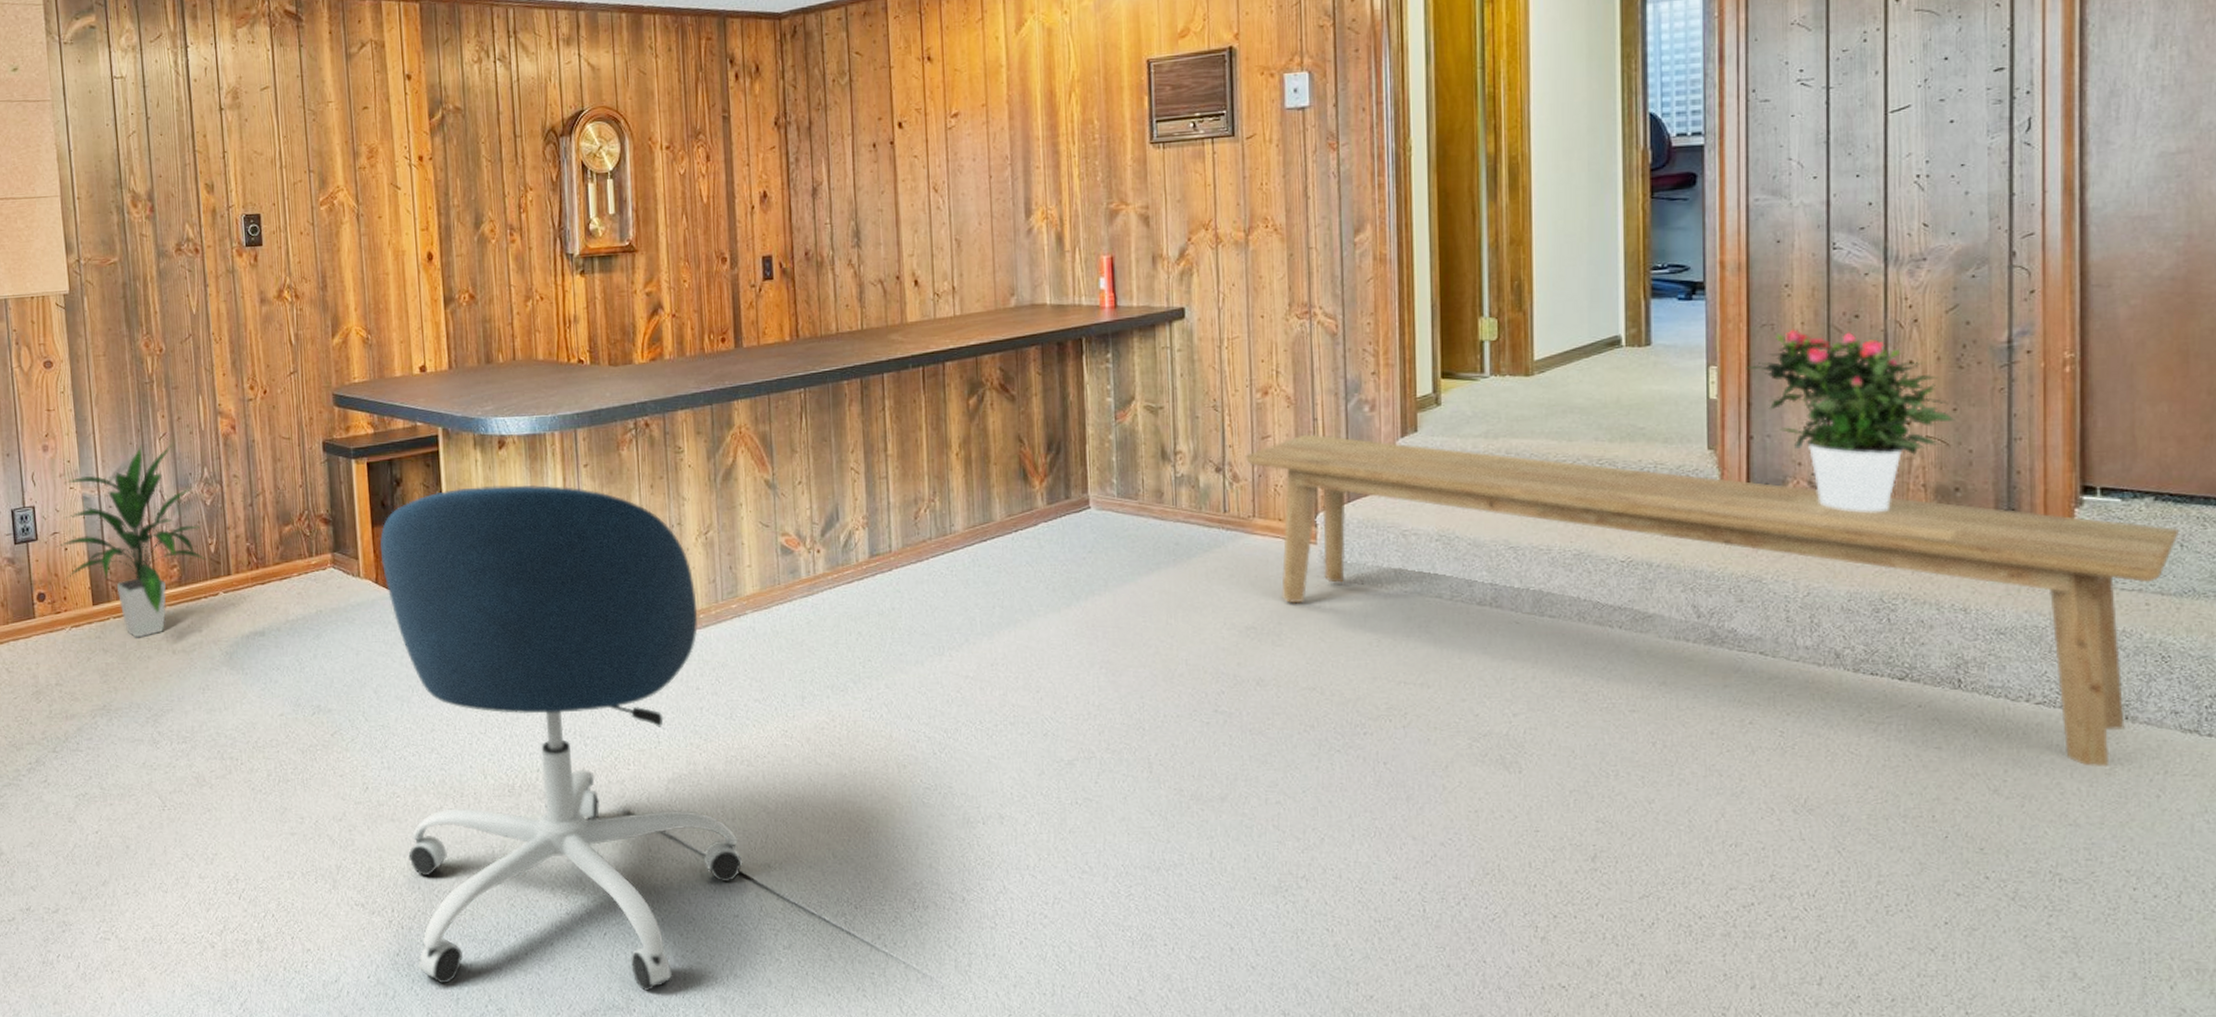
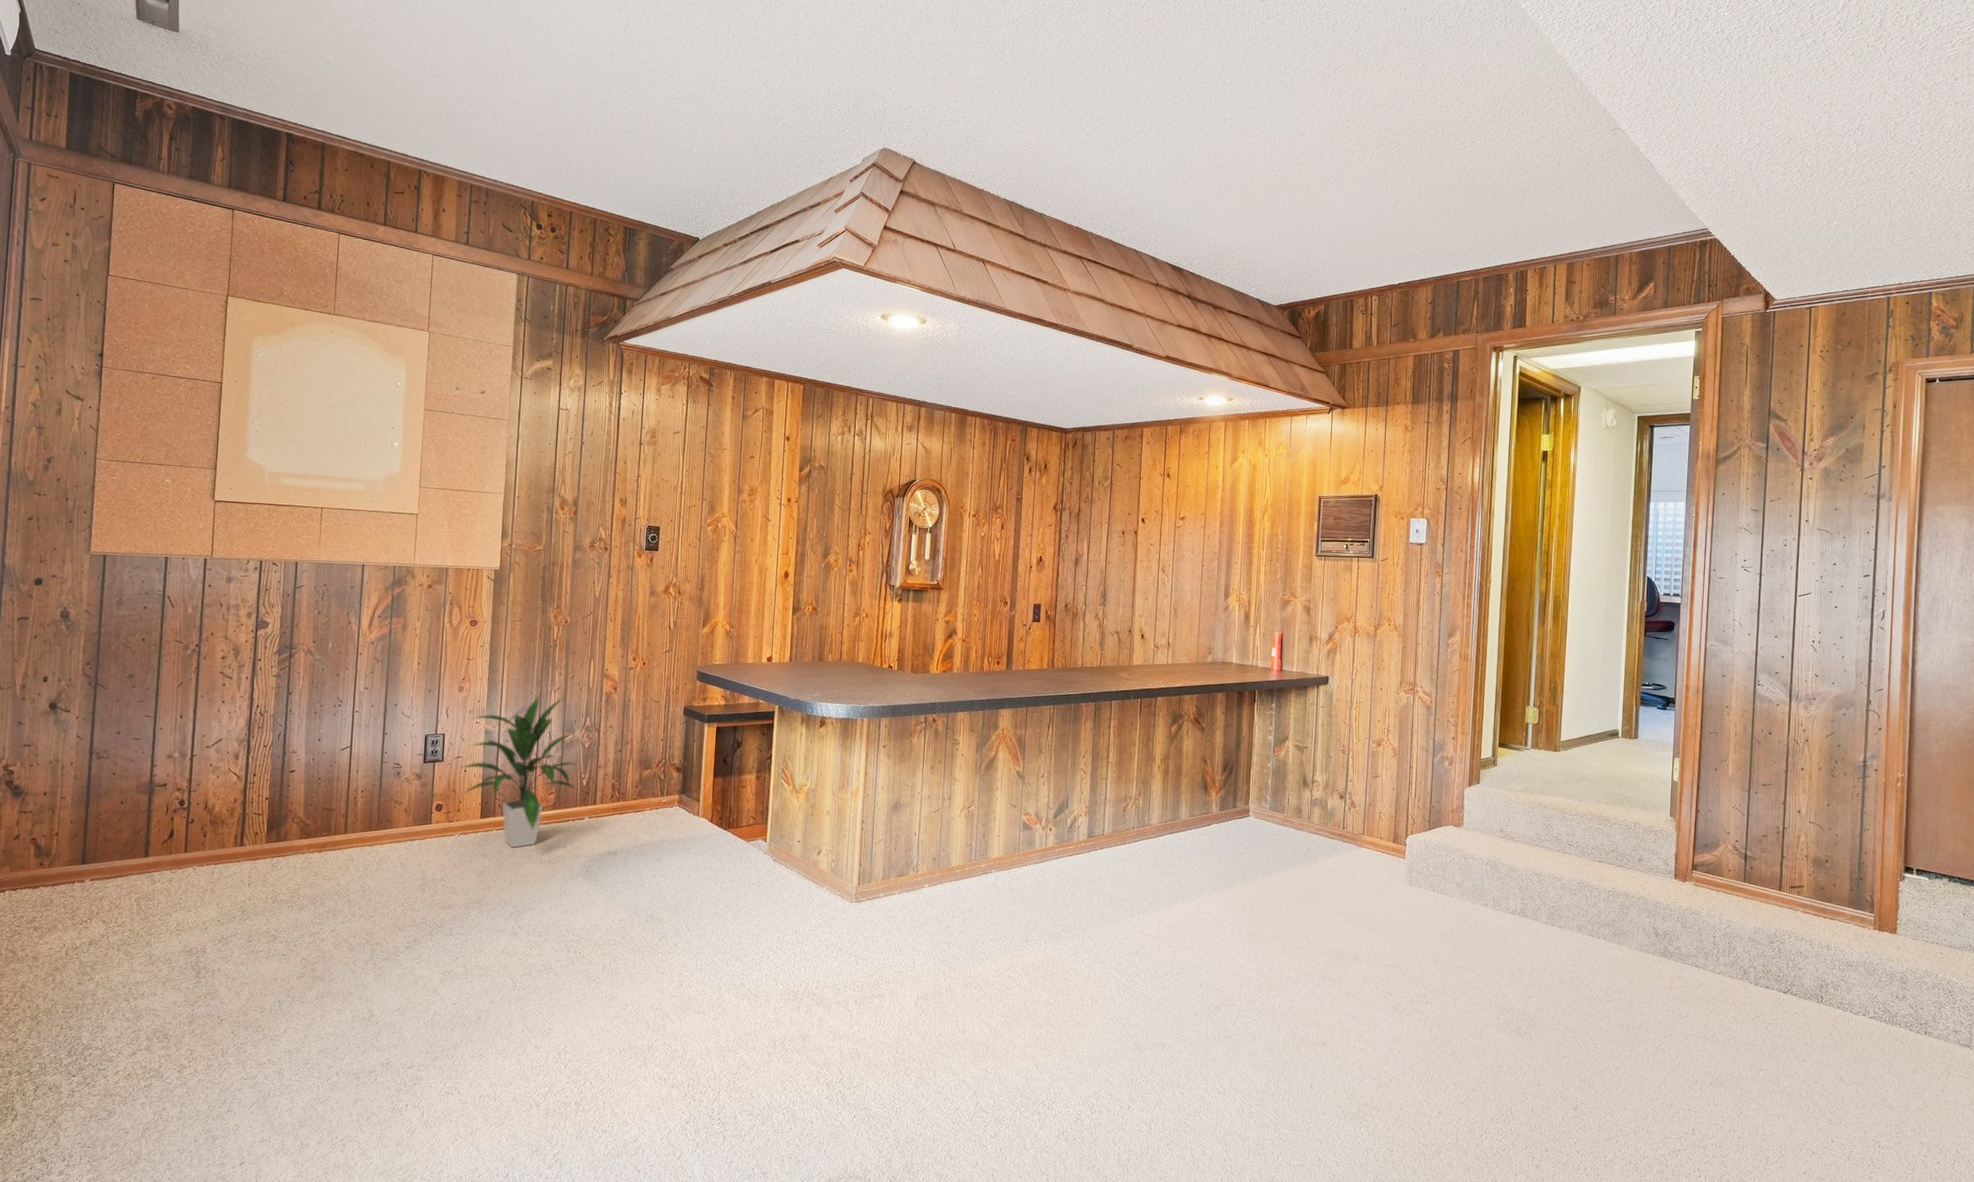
office chair: present [380,485,743,991] -> none [703,754,967,1165]
bench: present [1244,433,2179,766] -> none [1360,776,1963,1066]
potted flower: present [1746,329,1955,512] -> none [1698,737,1828,872]

